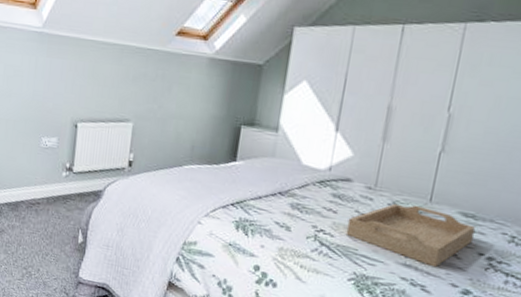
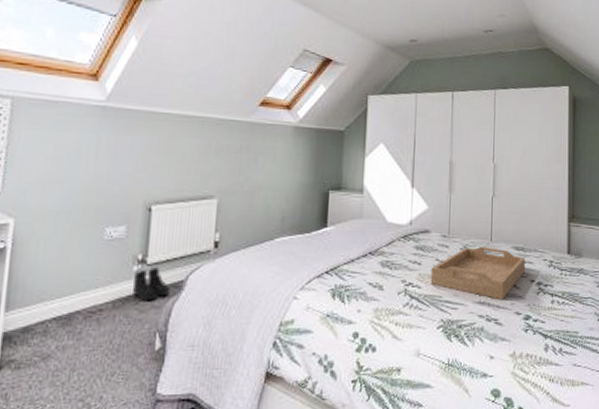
boots: none [62,175,91,202] -> present [133,266,171,300]

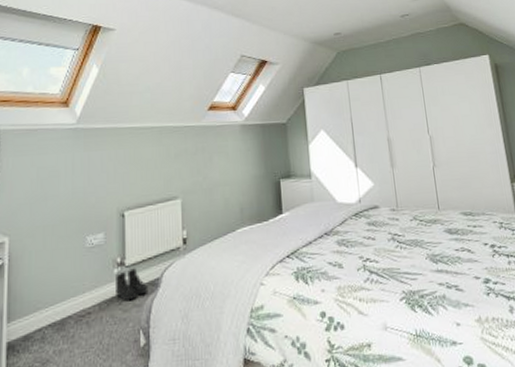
serving tray: present [430,246,525,300] -> none [385,215,477,267]

